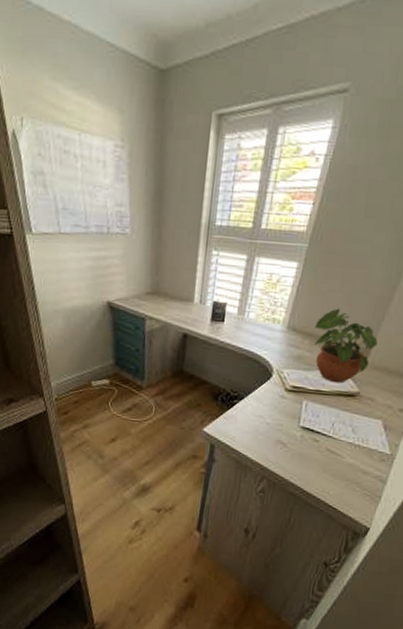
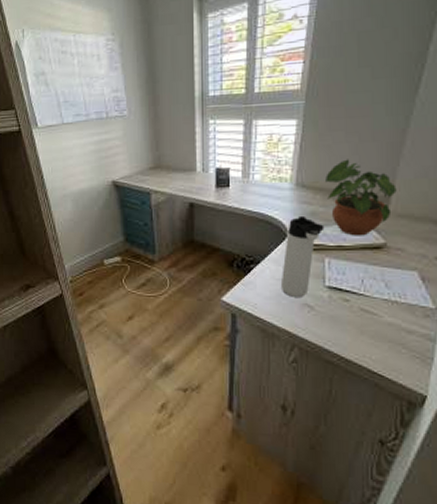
thermos bottle: none [259,358,308,434] -> present [280,215,325,297]

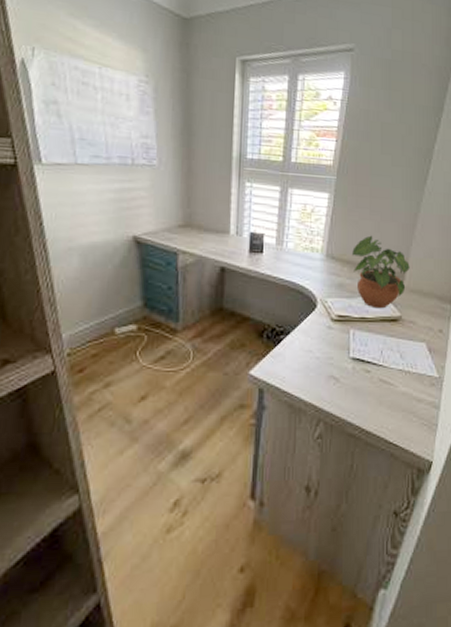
thermos bottle: present [280,215,325,297] -> none [308,286,350,369]

